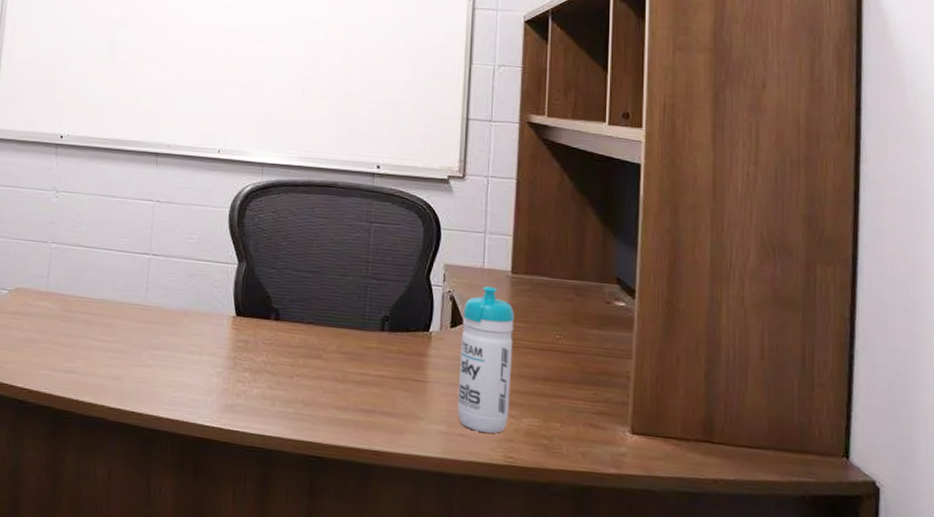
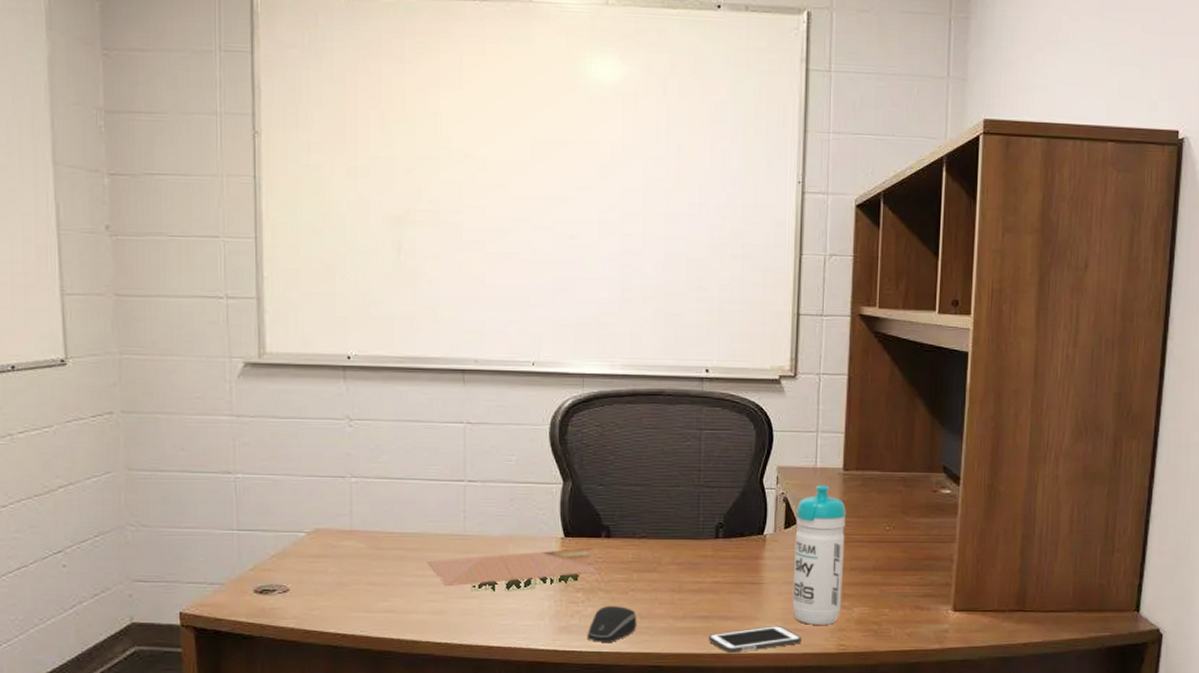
document tray: none [109,326,267,365] -> present [426,548,600,593]
computer mouse: none [251,389,301,427] -> present [587,606,637,642]
cell phone: none [370,427,467,453] -> present [708,625,802,654]

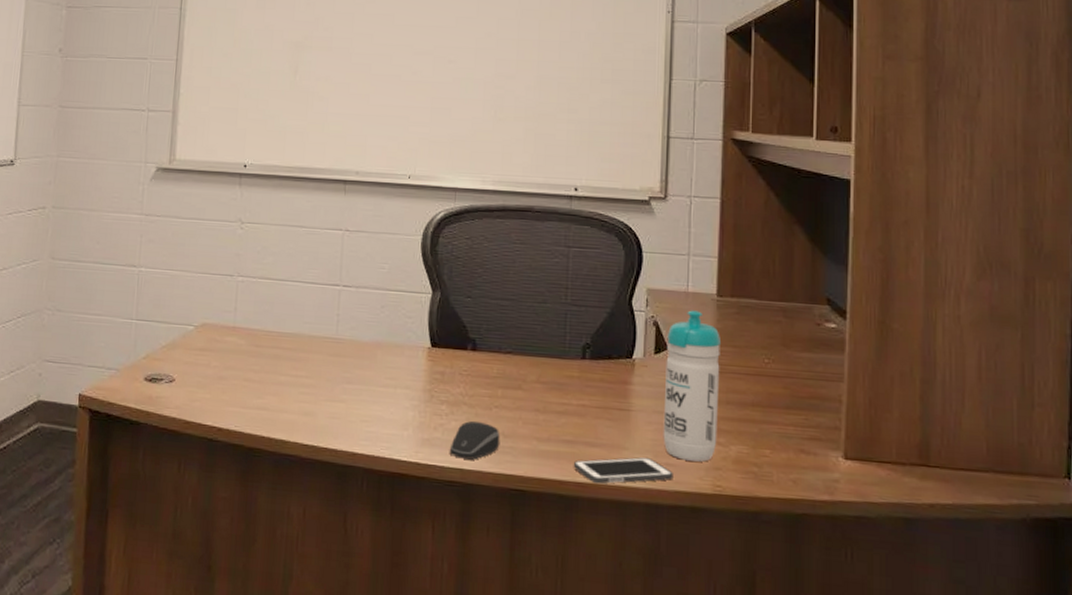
document tray: present [426,548,600,593] -> none [300,359,464,398]

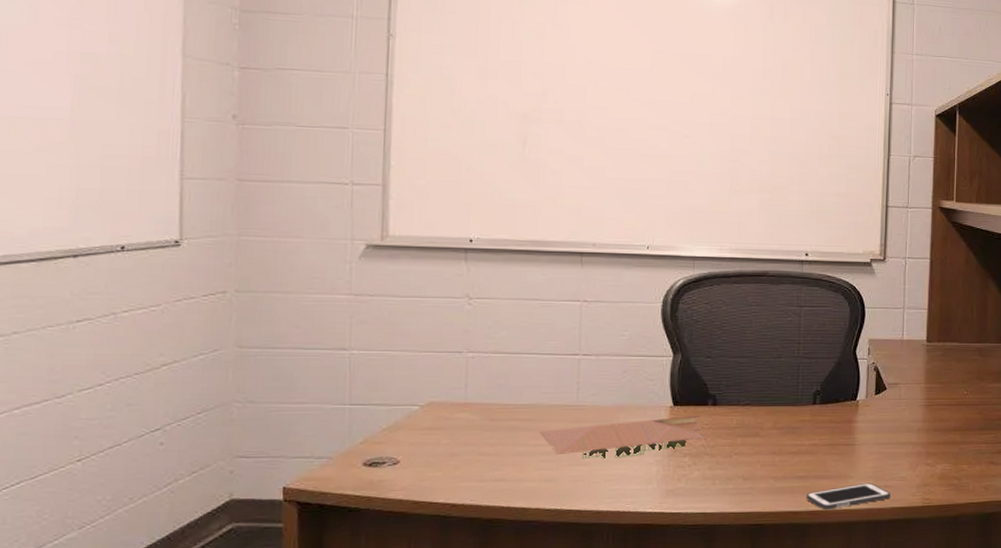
document tray: none [300,359,464,398] -> present [539,416,706,460]
computer mouse: present [449,421,500,460] -> none [692,469,740,504]
water bottle: present [663,310,720,462] -> none [882,355,929,481]

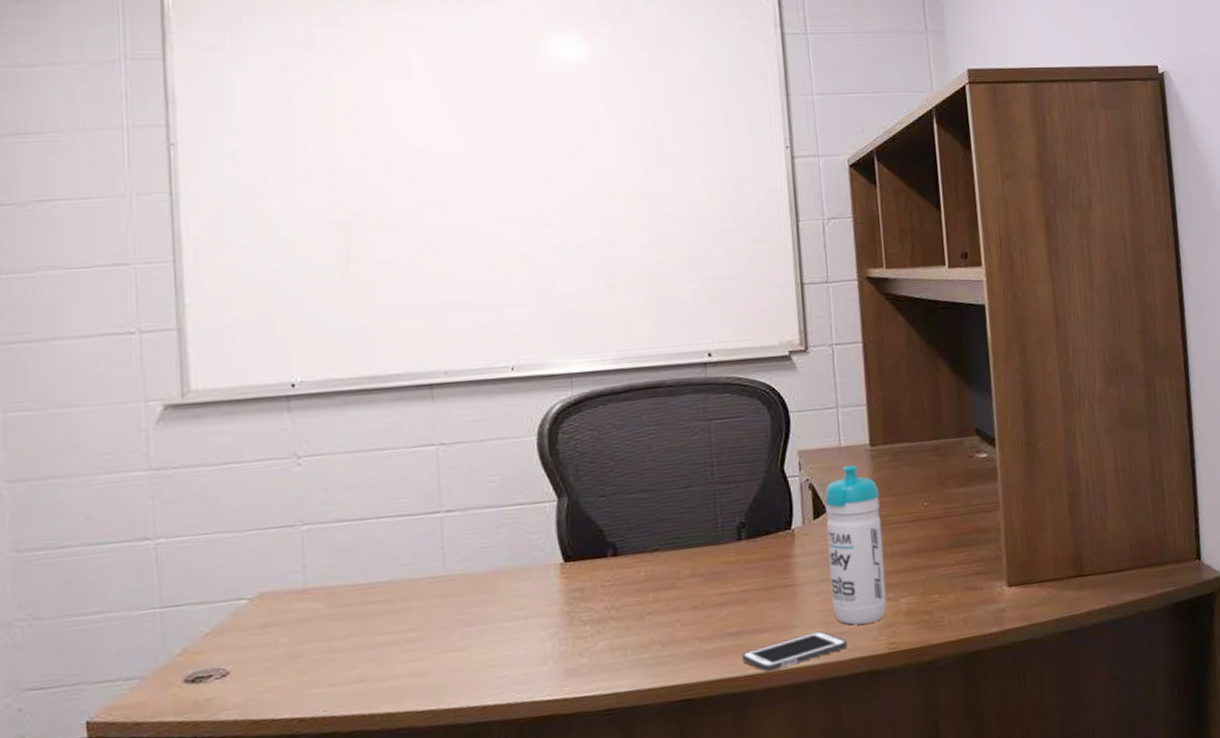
document tray: present [539,416,706,460] -> none [400,571,609,642]
water bottle: none [882,355,929,481] -> present [824,464,887,625]

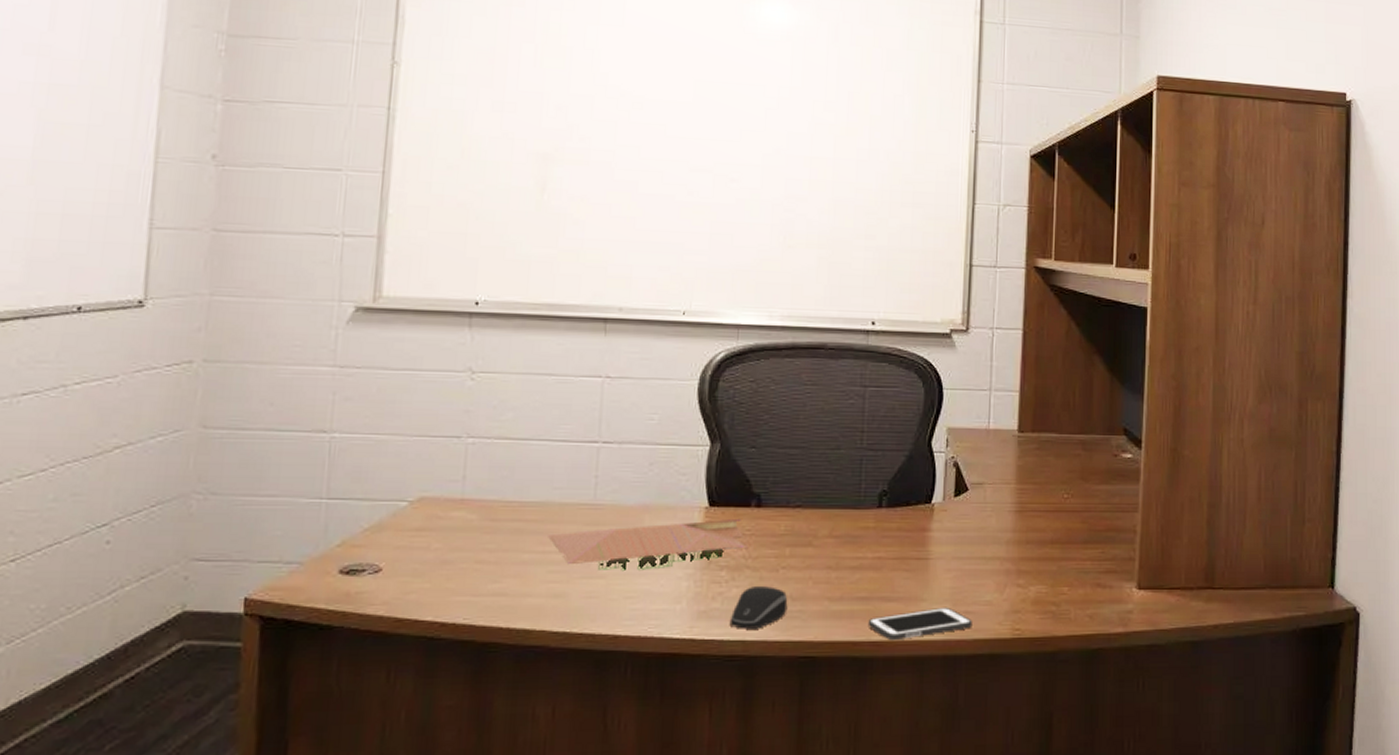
document tray: none [400,571,609,642] -> present [548,519,748,572]
computer mouse: none [600,634,658,682] -> present [729,586,788,629]
water bottle: present [824,464,887,625] -> none [962,448,1021,606]

